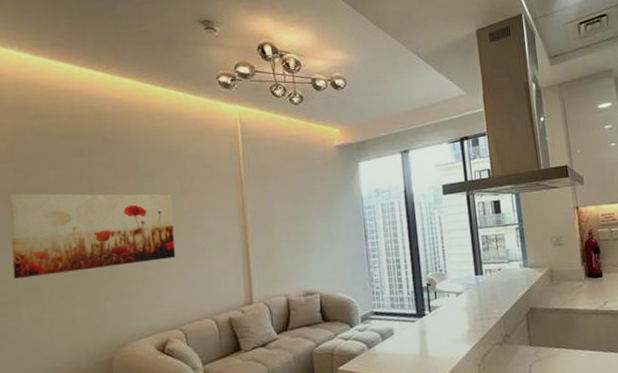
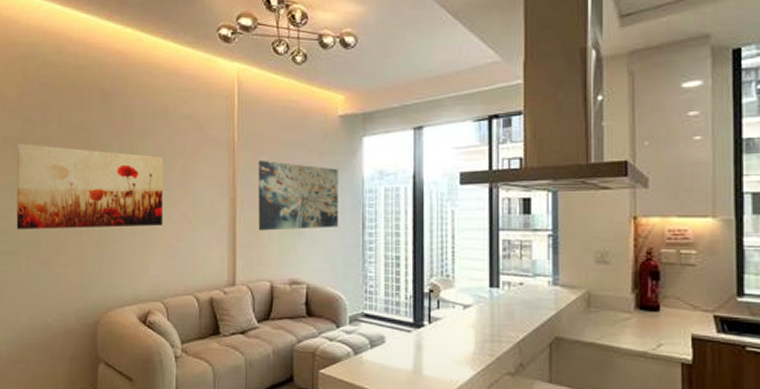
wall art: none [265,189,345,252] -> present [258,161,339,231]

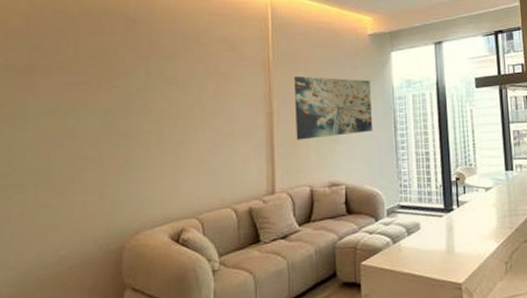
wall art: present [16,143,164,229] -> none [21,71,197,160]

